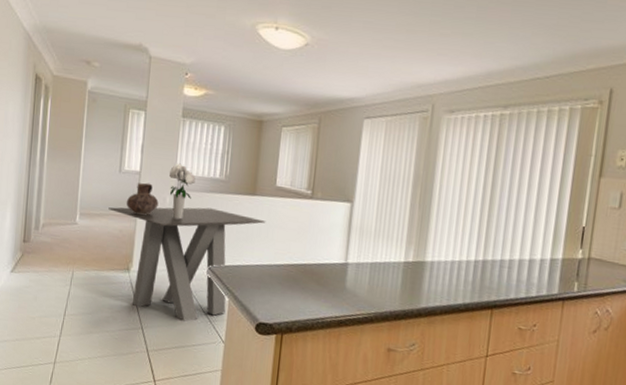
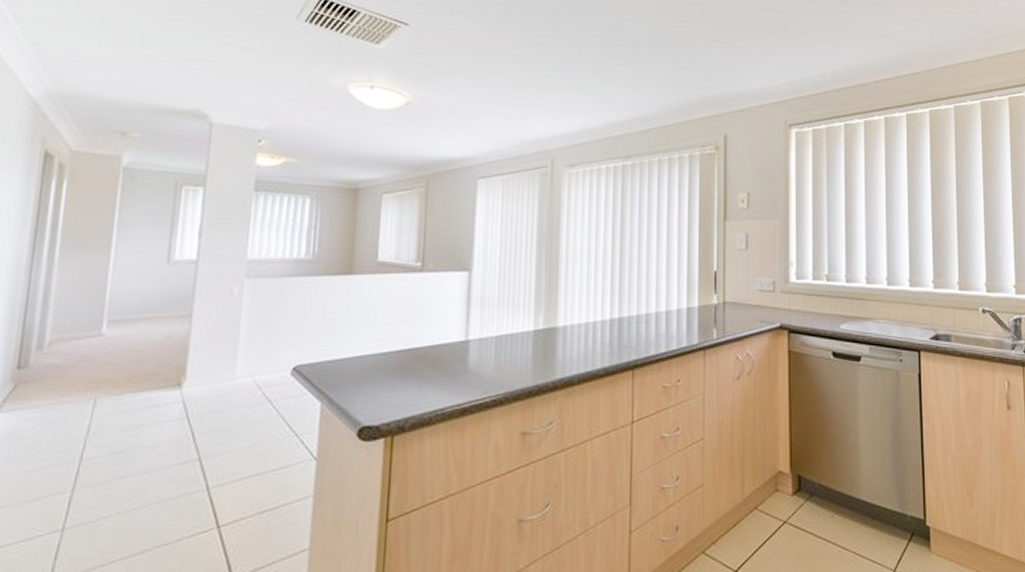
dining table: present [108,207,266,322] -> none [151,295,367,441]
ceramic jug: present [126,182,159,216] -> none [176,273,223,314]
bouquet: present [169,163,196,220] -> none [238,245,273,313]

